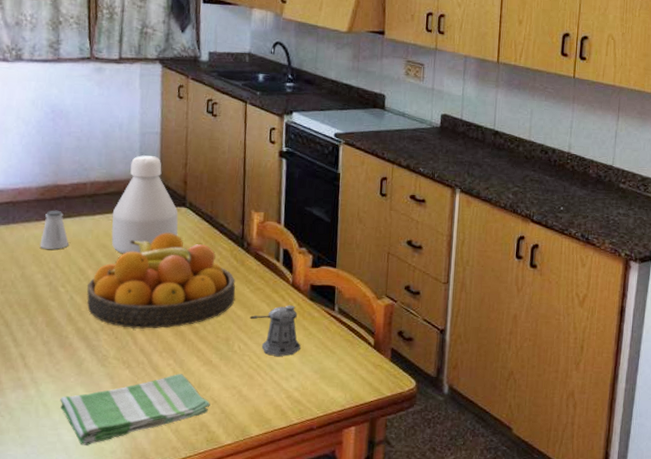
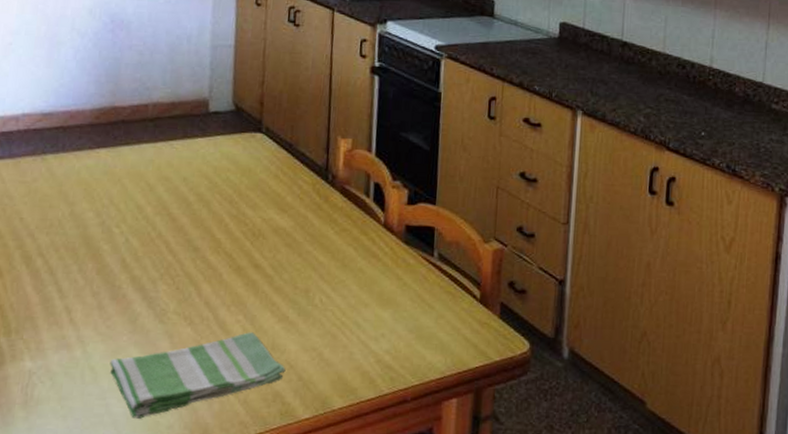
saltshaker: present [39,210,69,250] -> none [92,136,126,183]
fruit bowl: present [86,232,236,329] -> none [144,163,318,278]
bottle: present [111,155,179,254] -> none [174,72,253,188]
pepper shaker: present [250,305,301,357] -> none [334,249,393,313]

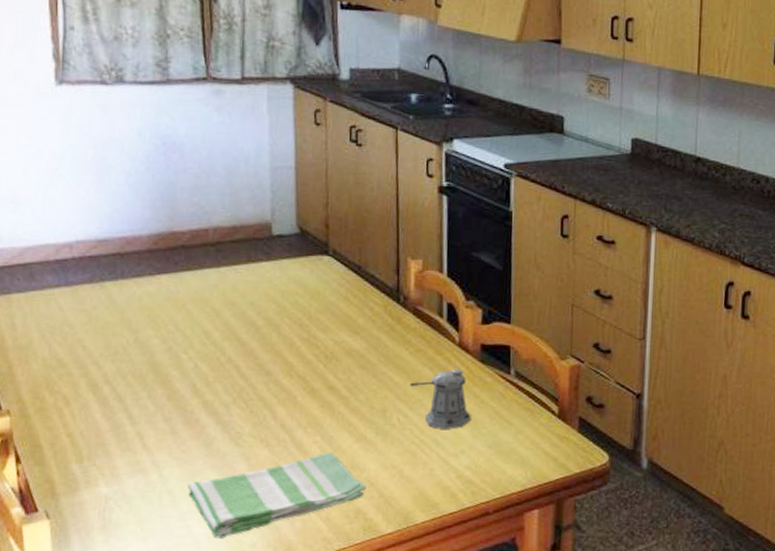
pepper shaker: none [334,249,393,313] -> present [410,369,471,430]

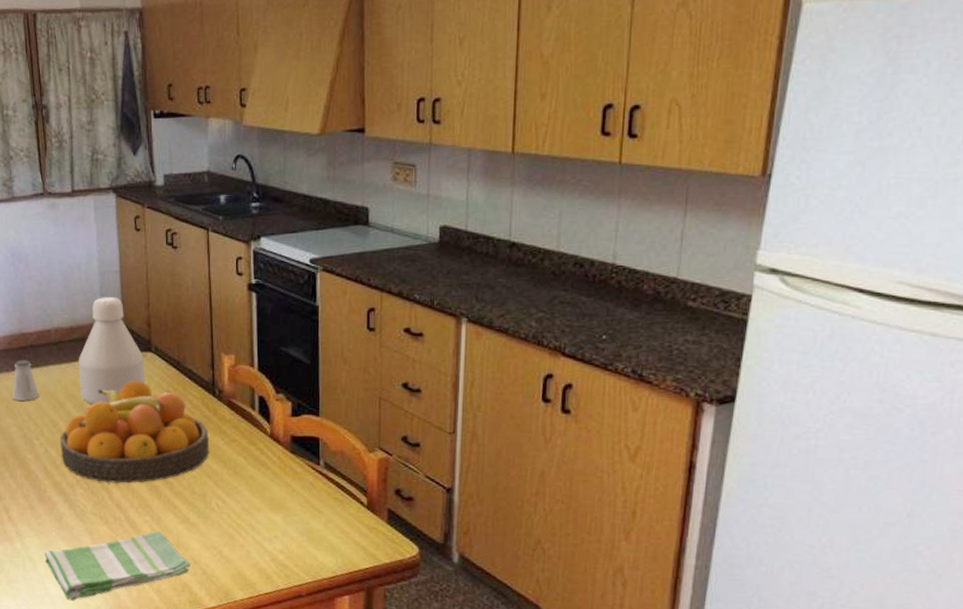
saltshaker: none [155,262,190,309] -> present [12,359,39,401]
fruit bowl: none [213,286,392,401] -> present [59,380,210,484]
bottle: none [240,194,321,313] -> present [78,297,145,404]
pepper shaker: present [410,369,471,430] -> none [226,458,283,516]

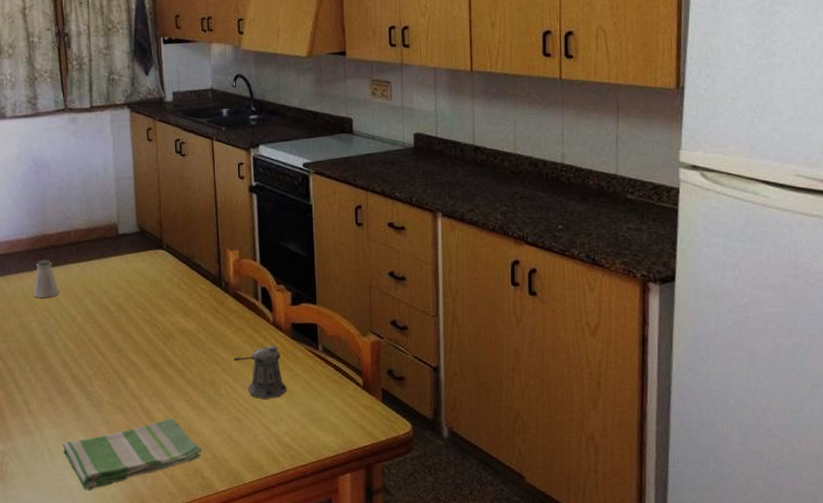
fruit bowl: present [59,380,210,484] -> none [78,276,218,374]
bottle: present [78,297,145,404] -> none [95,200,158,299]
pepper shaker: none [226,458,283,516] -> present [233,345,287,400]

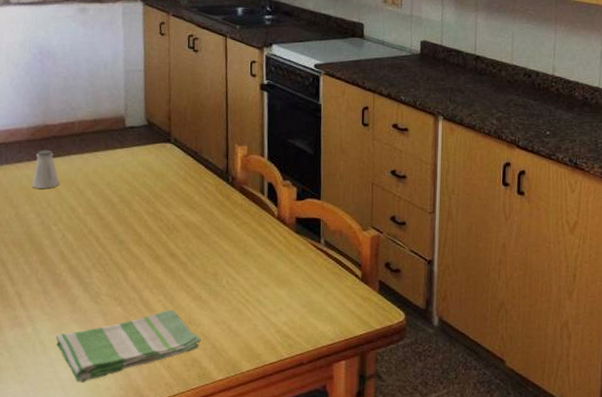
pepper shaker: present [233,345,287,400] -> none [237,238,288,291]

